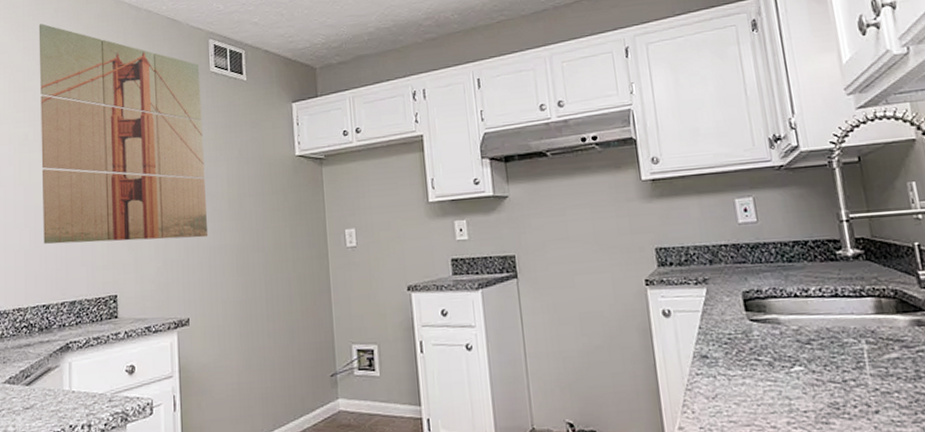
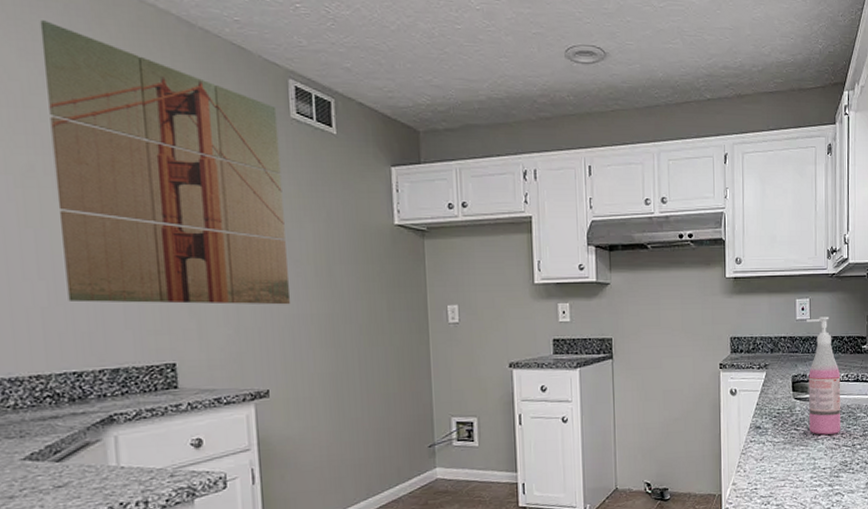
soap dispenser: none [752,217,822,367] -> present [806,316,841,435]

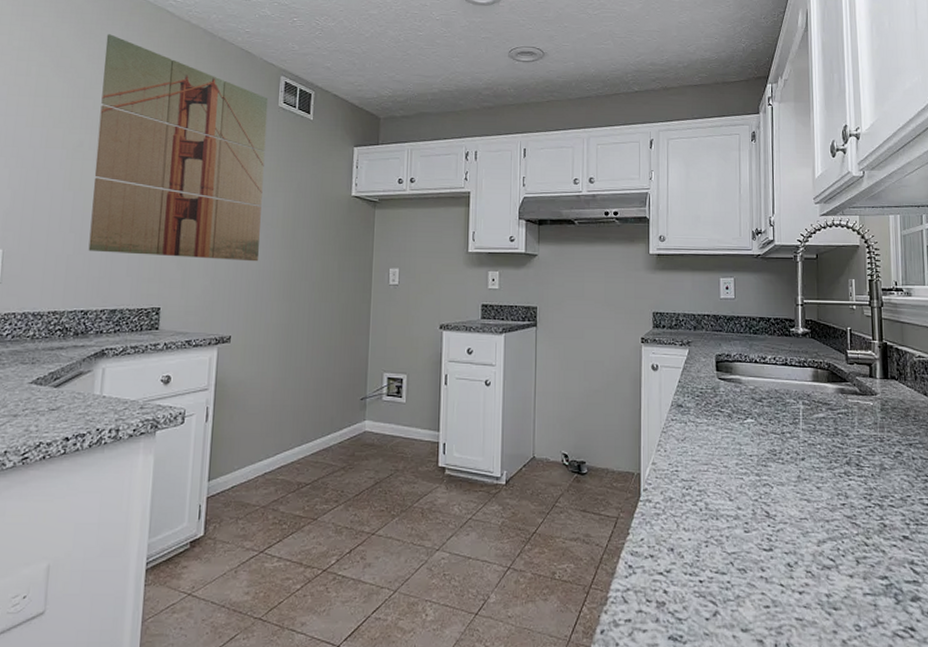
soap dispenser: present [806,316,841,435] -> none [731,297,768,419]

